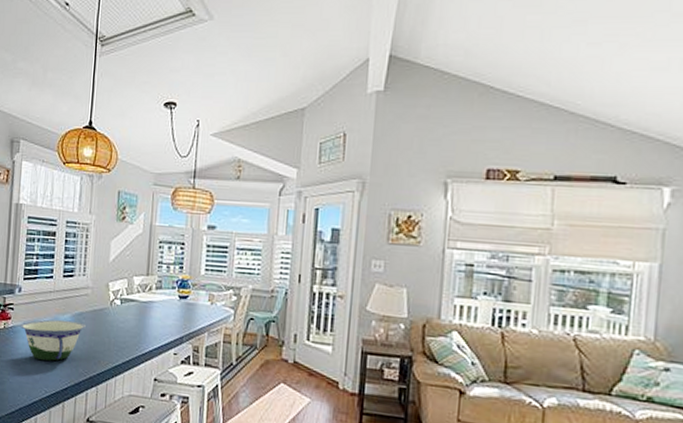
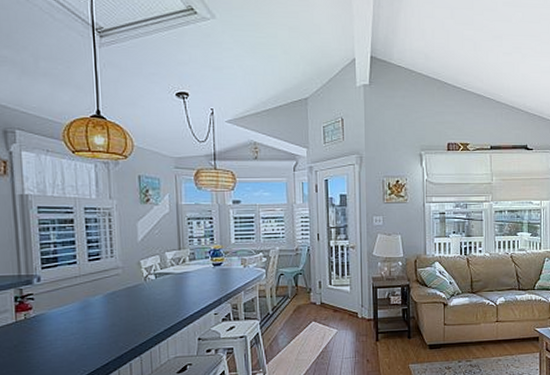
bowl: present [20,319,86,361] -> none [44,300,121,343]

